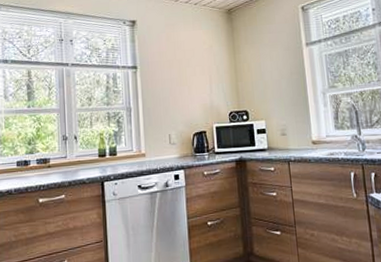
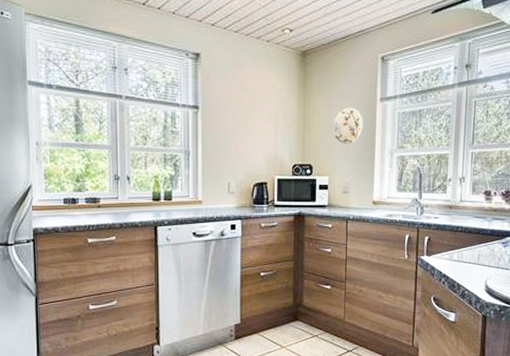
decorative plate: none [264,54,293,89] -> present [333,107,363,144]

